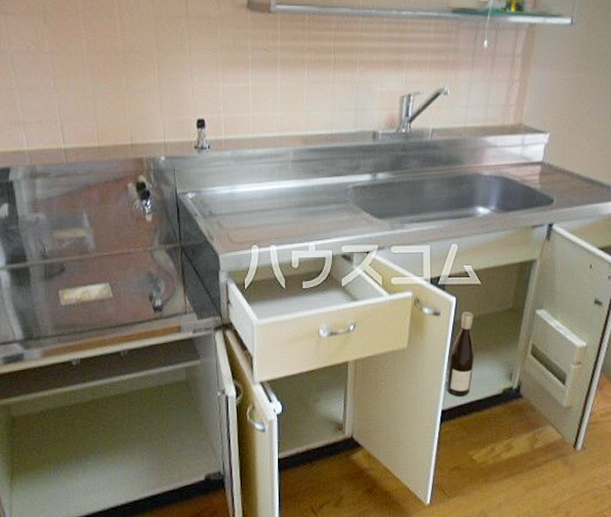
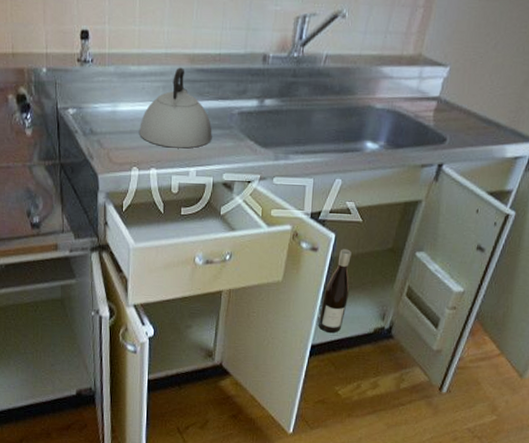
kettle: none [258,148,329,225] -> present [139,67,212,149]

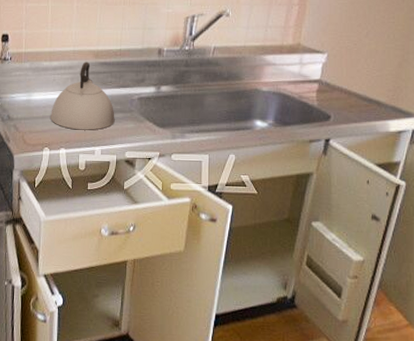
bottle: present [317,249,352,334] -> none [220,219,250,303]

